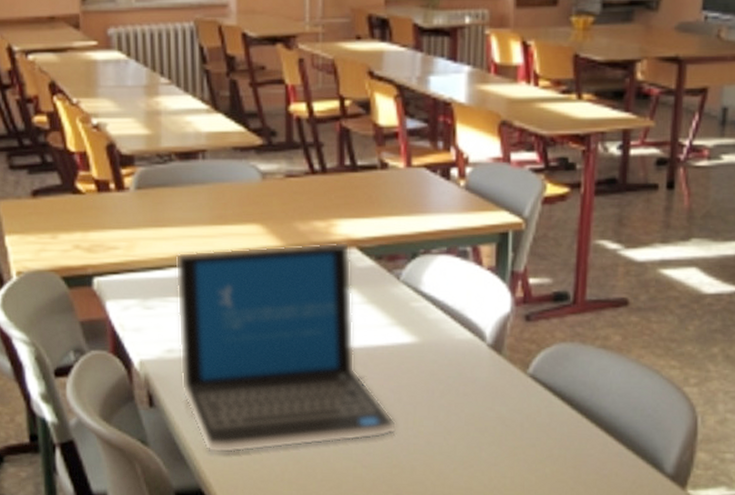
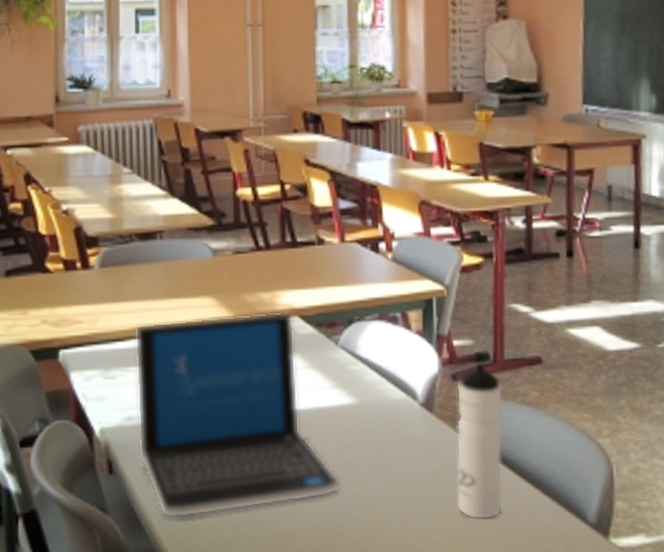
water bottle: none [521,303,581,466] -> present [456,363,503,520]

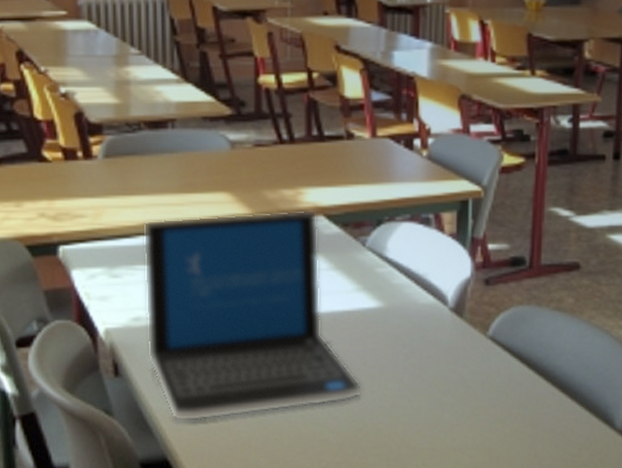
water bottle: present [456,363,503,520] -> none [482,268,537,425]

